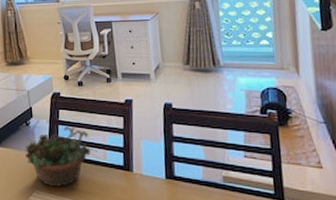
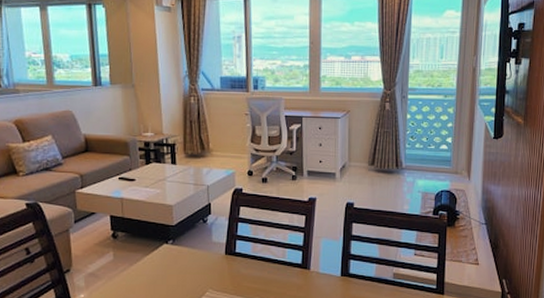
succulent planter: present [25,126,98,187] -> none [200,224,277,286]

